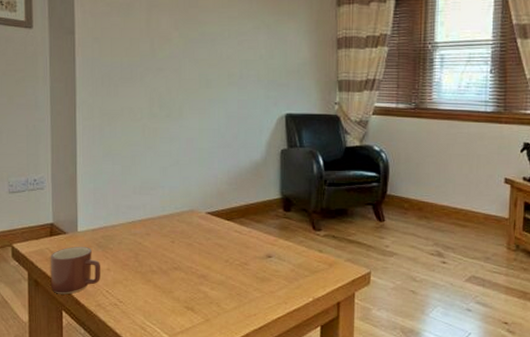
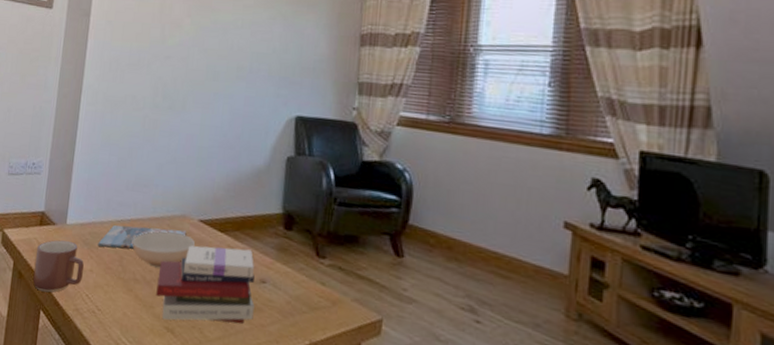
magazine: none [112,223,196,247] -> present [98,225,187,249]
bowl: none [145,226,206,258] -> present [132,231,196,268]
books: none [173,232,263,301] -> present [156,245,255,324]

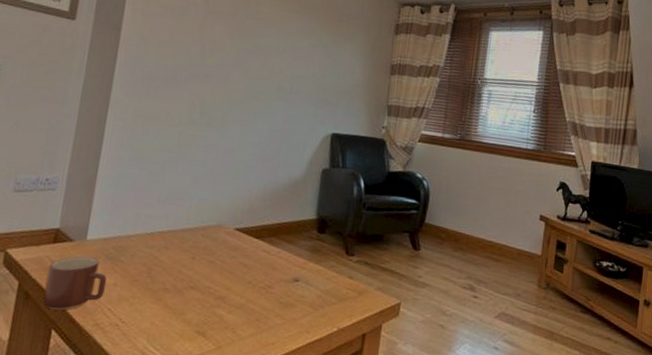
magazine: present [98,225,187,249] -> none [123,237,222,260]
bowl: present [132,231,196,268] -> none [162,241,231,276]
books: present [156,245,255,324] -> none [187,252,288,325]

